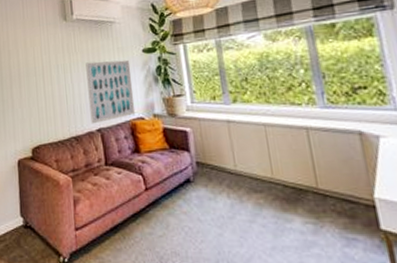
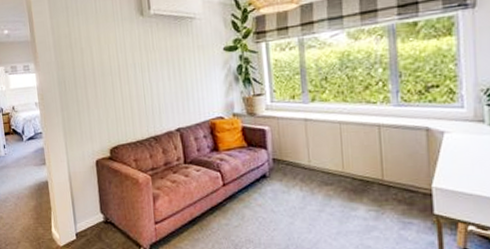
wall art: present [85,60,136,124] -> none [164,58,215,124]

